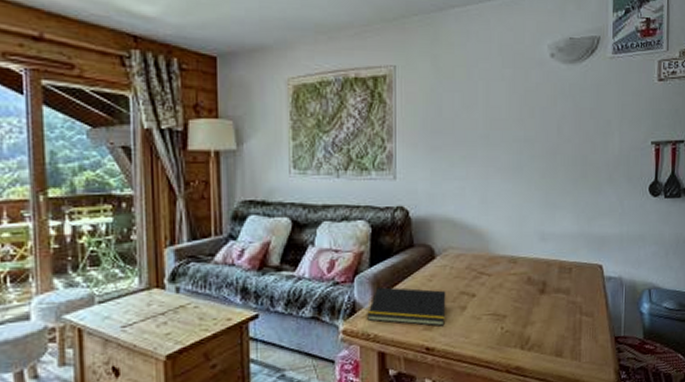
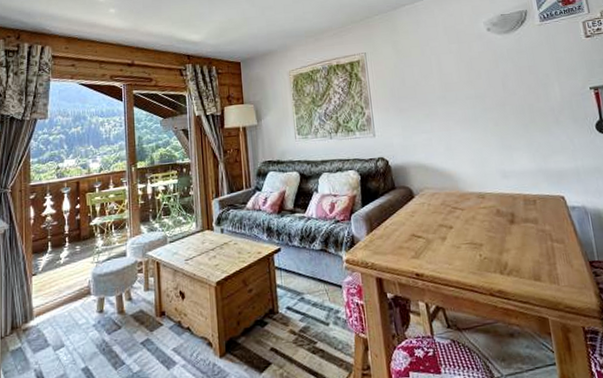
notepad: present [367,287,446,326] -> none [364,223,430,255]

